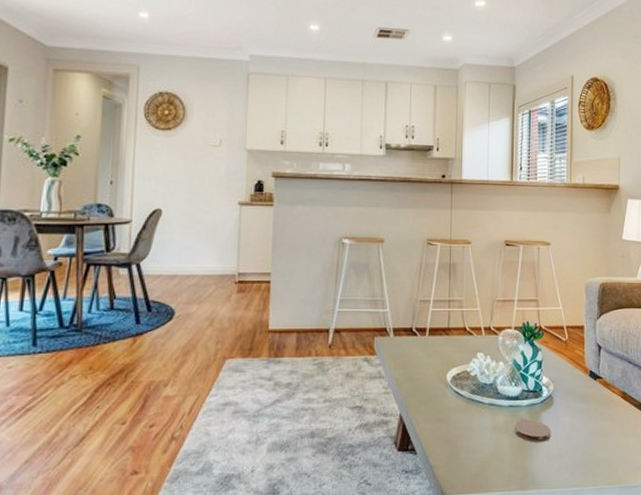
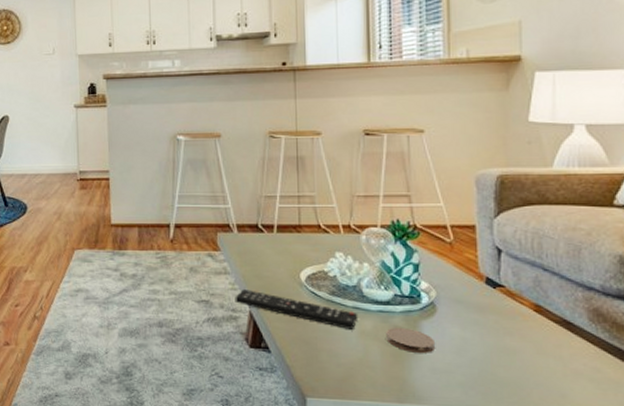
remote control: none [387,393,493,425] -> present [235,289,358,329]

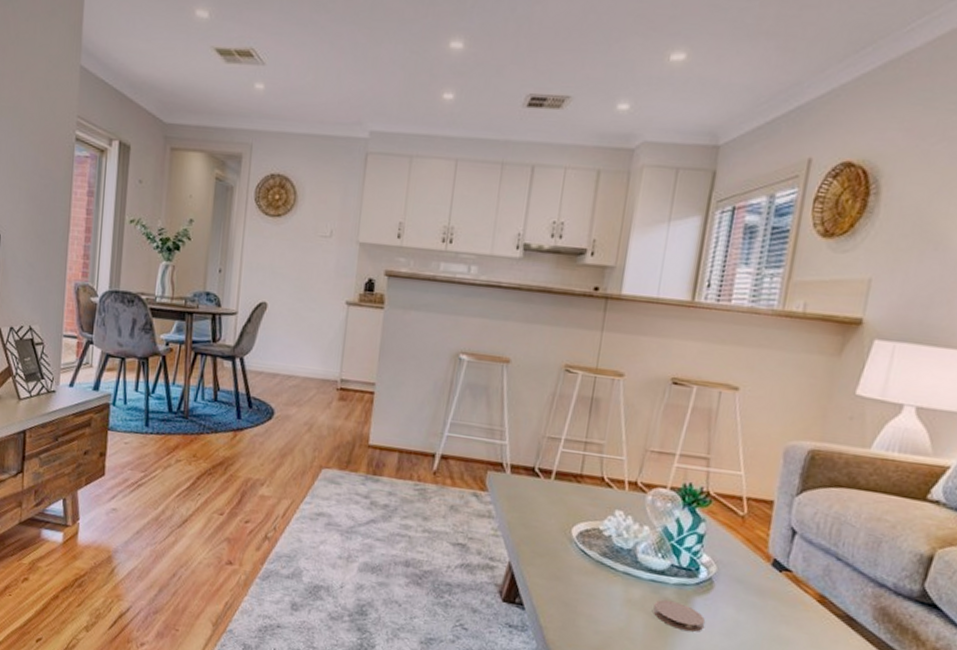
remote control: present [235,289,358,329] -> none [494,537,628,596]

